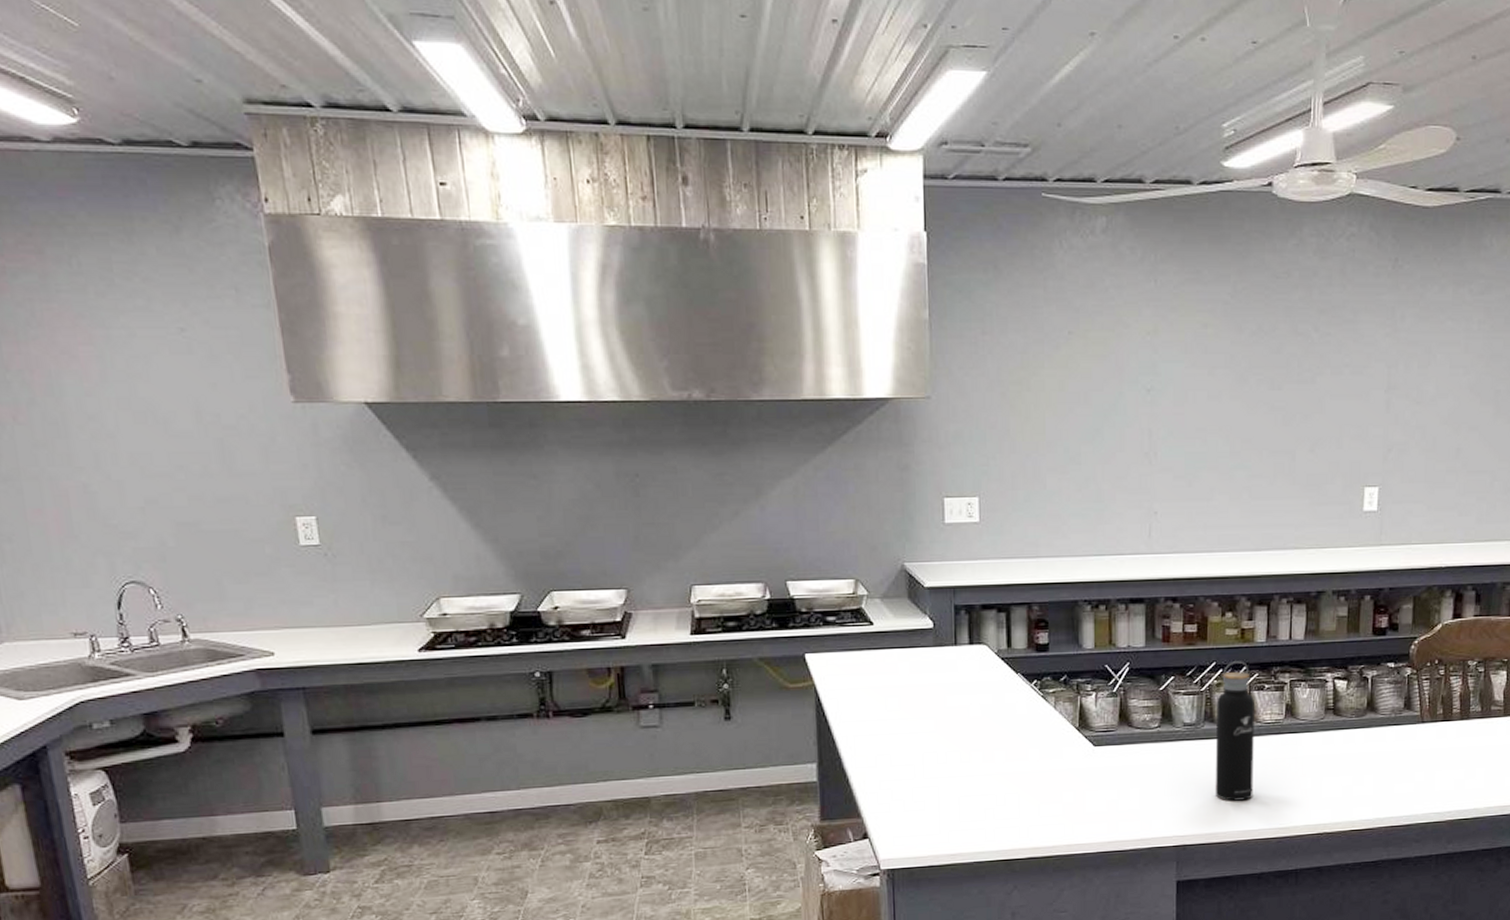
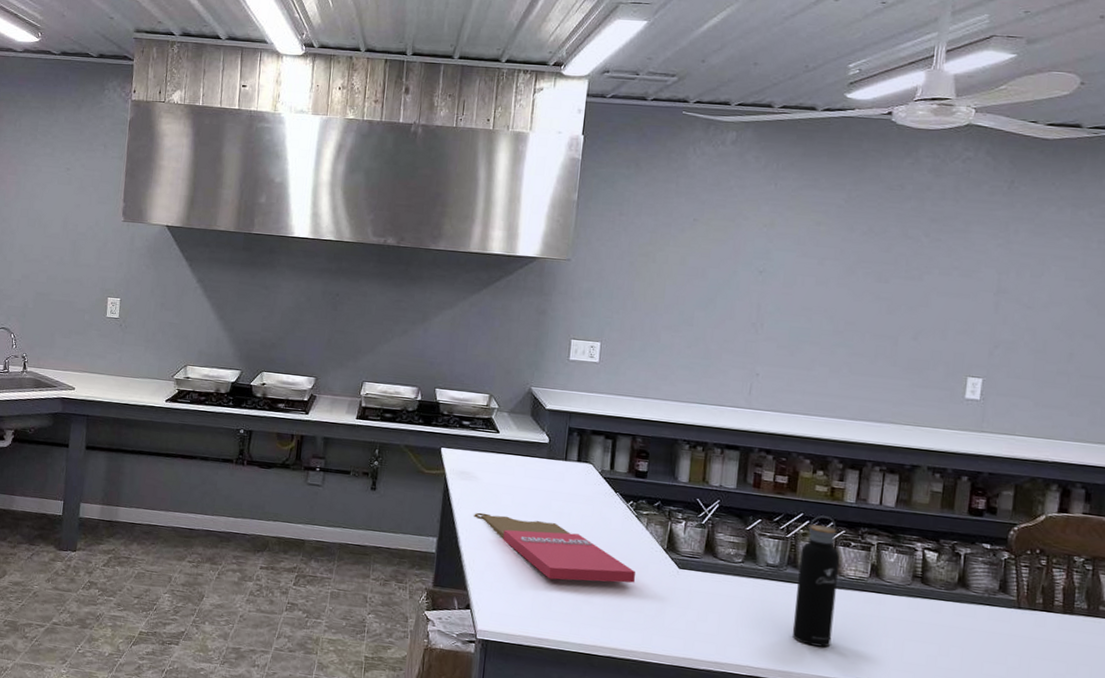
cutting board: none [857,721,1048,785] -> present [474,512,635,583]

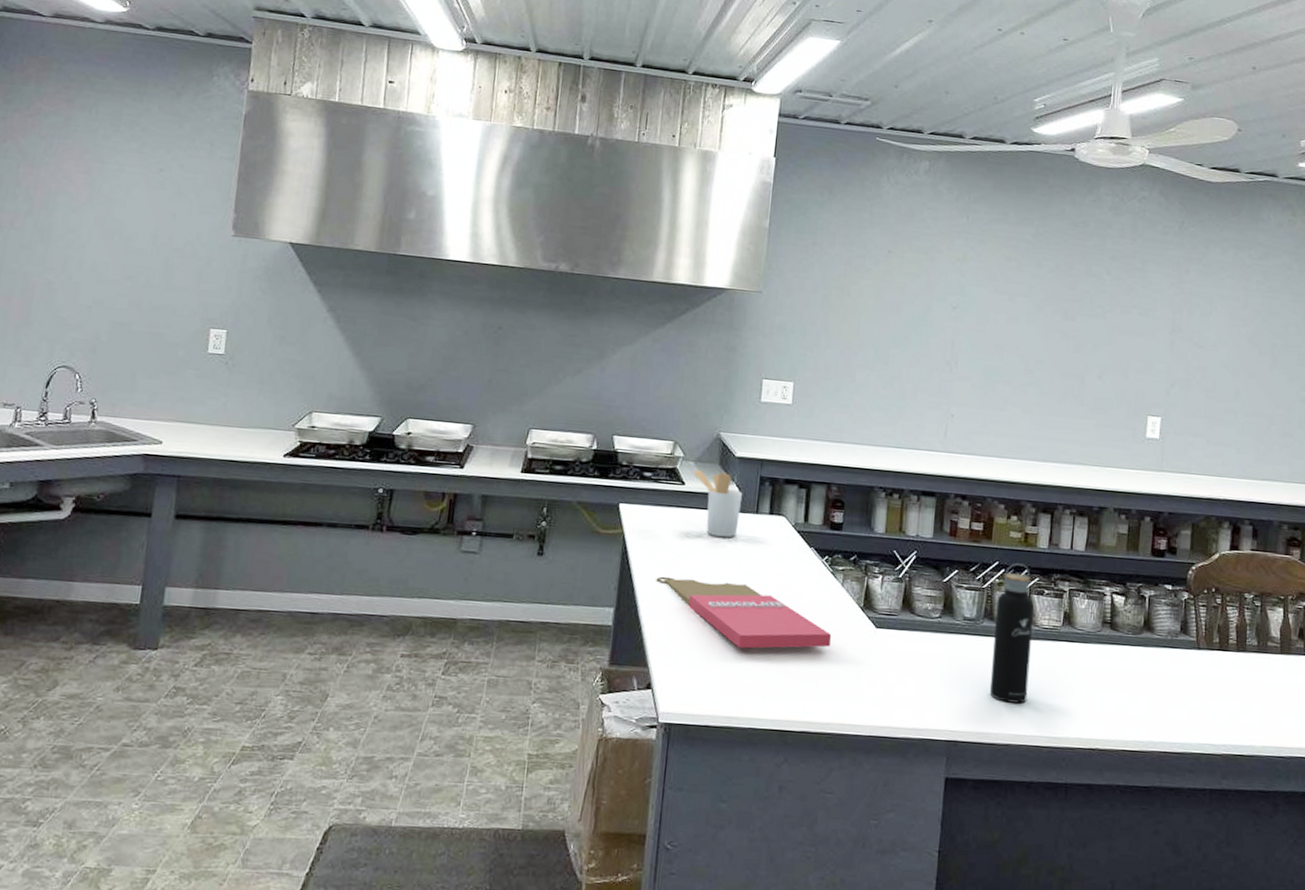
utensil holder: none [506,419,553,481] -> present [692,469,743,537]

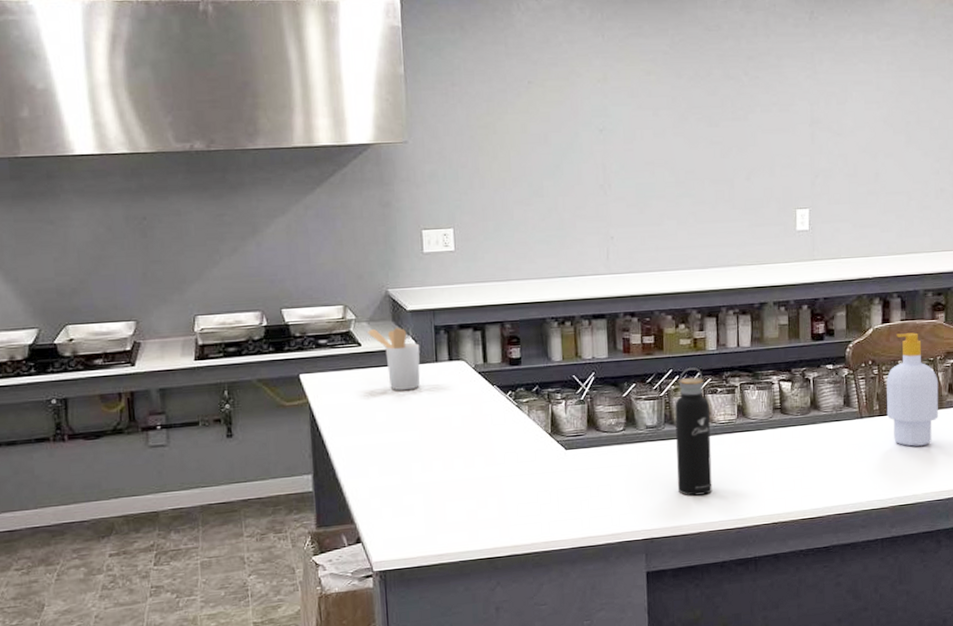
cutting board: present [656,576,831,649] -> none [348,431,525,491]
soap bottle: none [1227,564,1288,692] -> present [886,332,939,447]

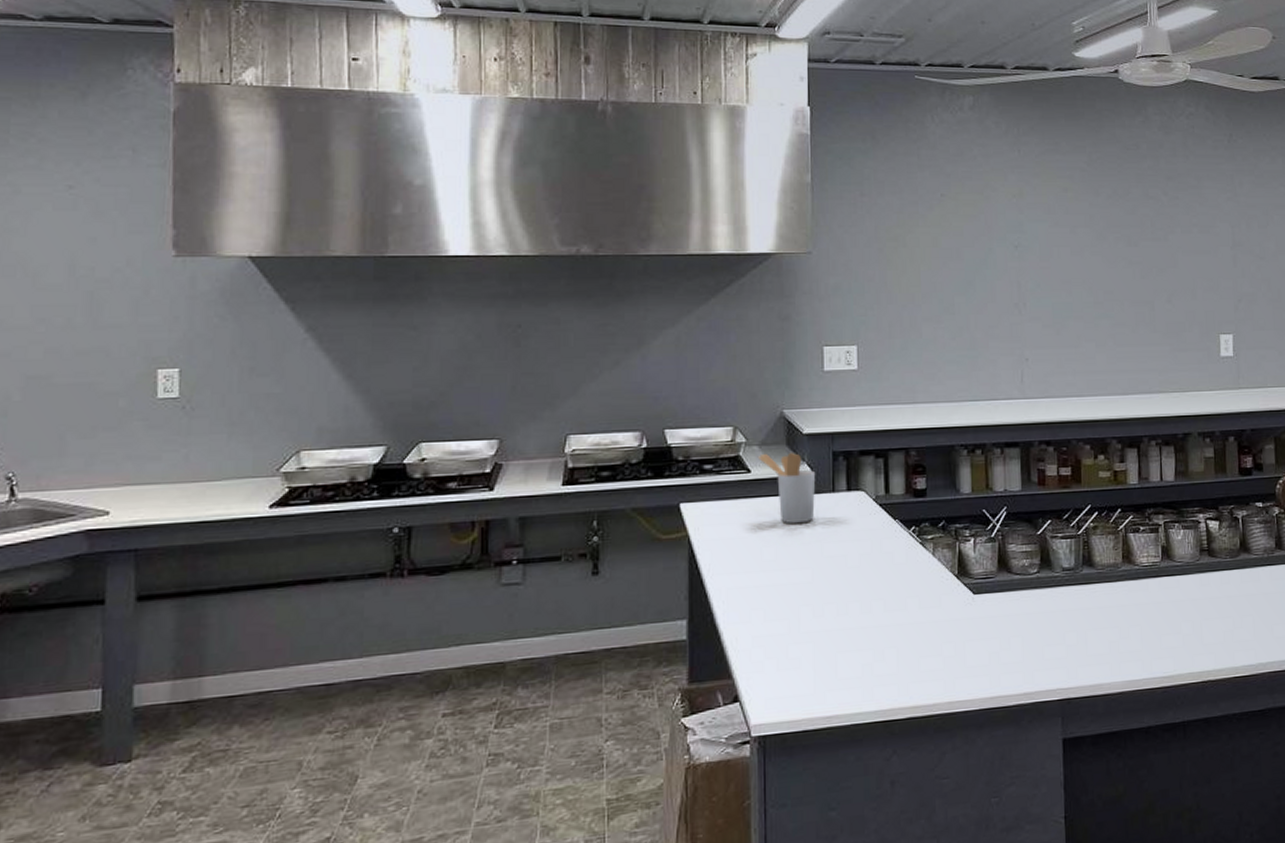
water bottle: present [675,367,712,496] -> none [1094,503,1135,649]

